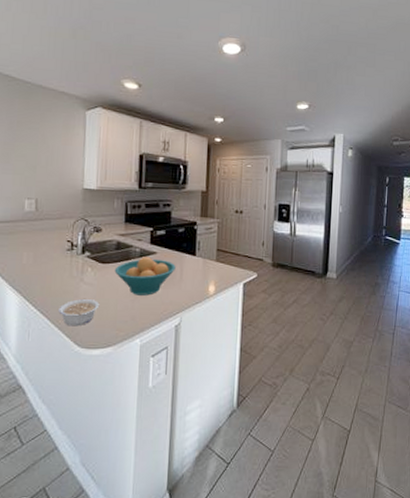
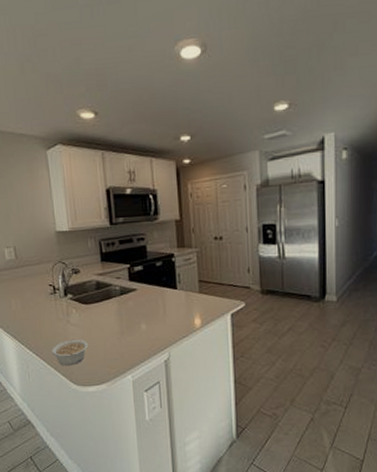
fruit bowl: present [114,257,176,296] -> none [97,294,158,333]

